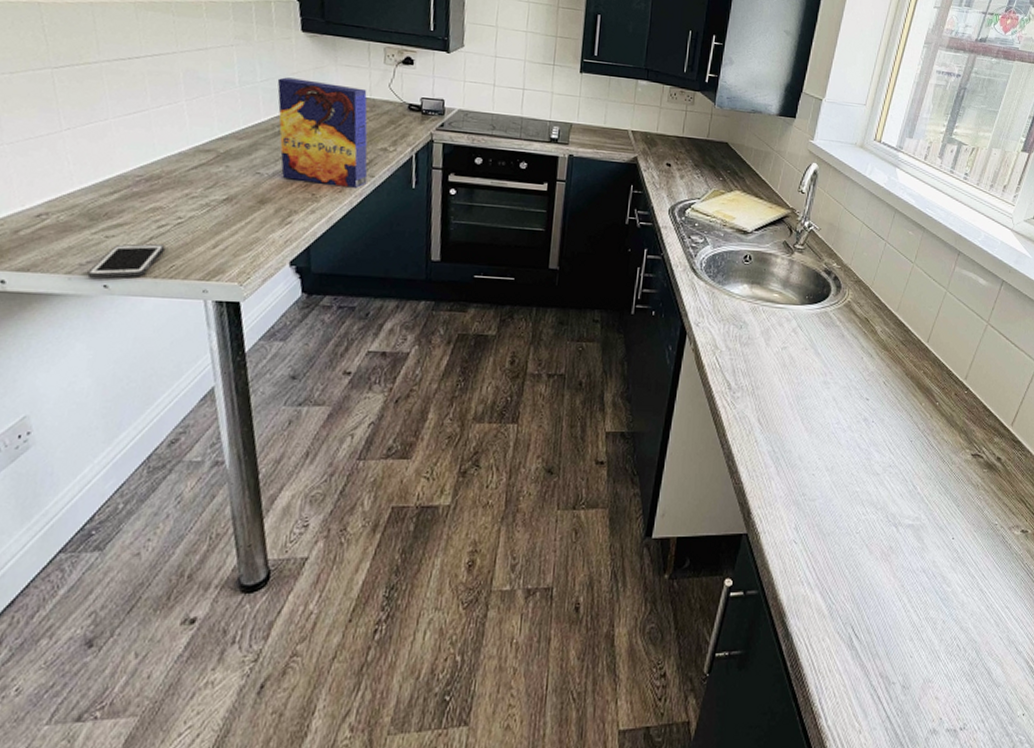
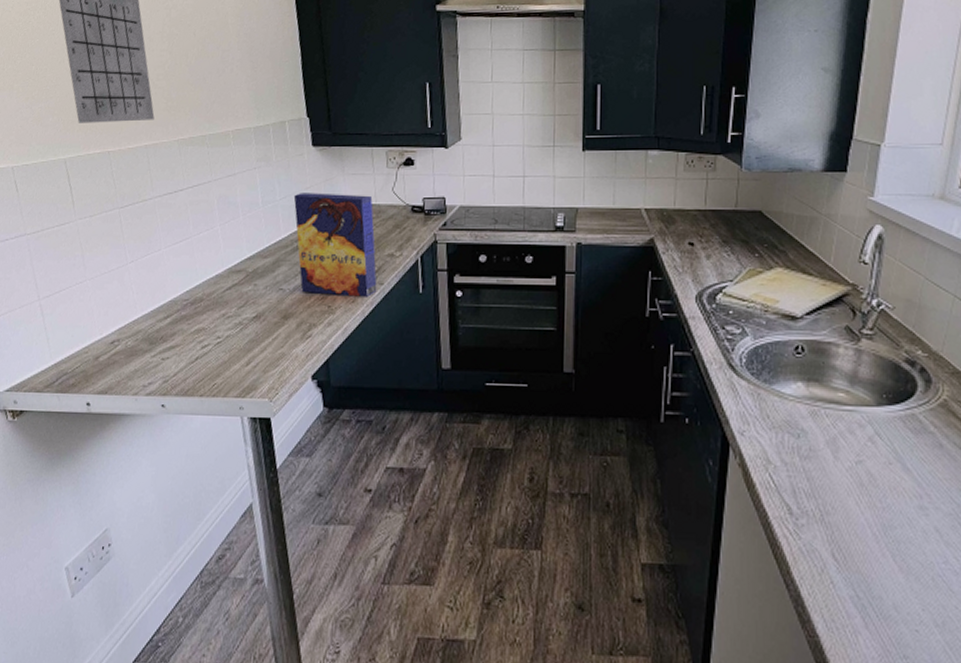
cell phone: present [87,243,165,279] -> none [149,363,208,399]

